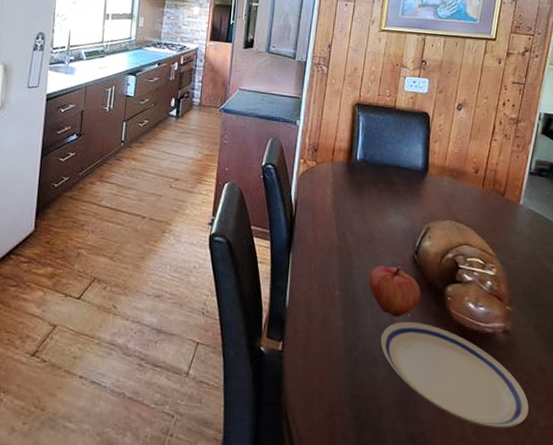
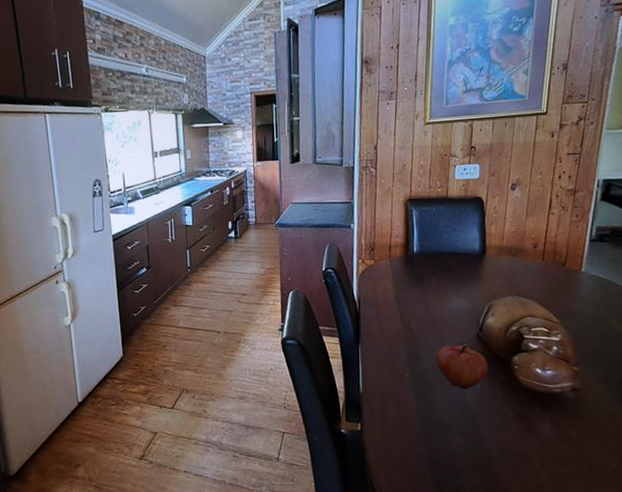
plate: present [380,321,529,428] -> none [453,391,601,475]

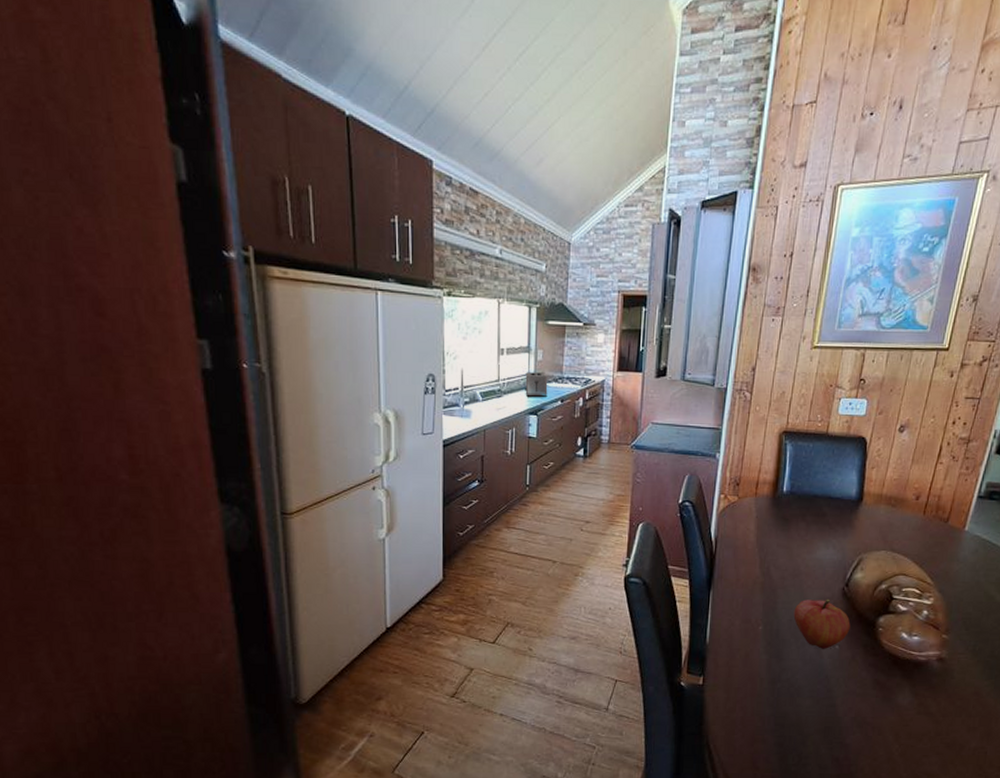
toaster: none [178,169,199,192] -> present [525,372,548,398]

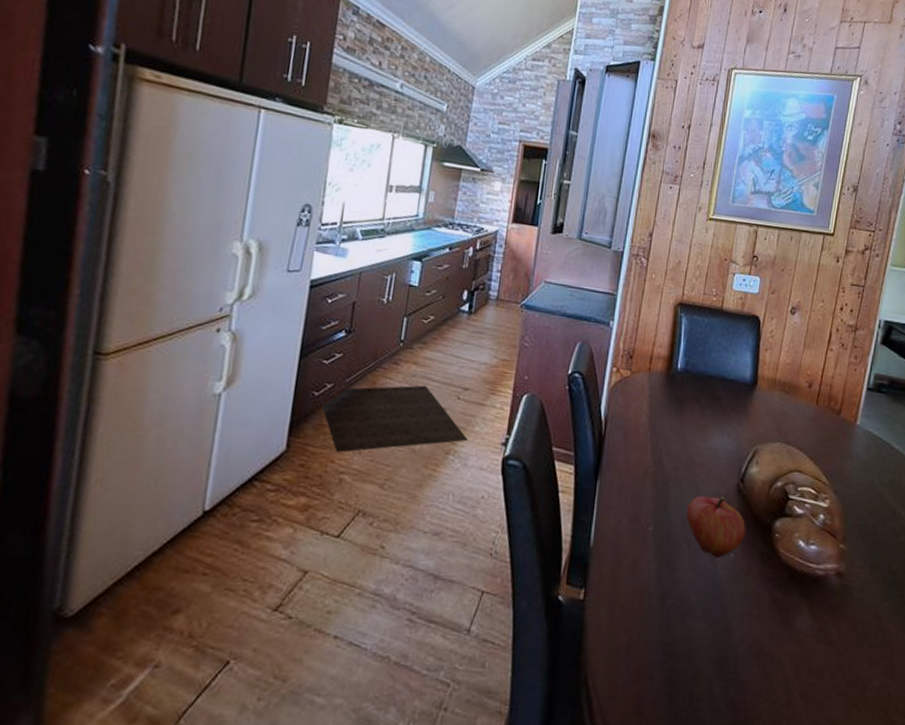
doormat: none [465,521,593,579] -> present [320,385,468,453]
toaster: present [525,372,548,398] -> none [411,213,438,242]

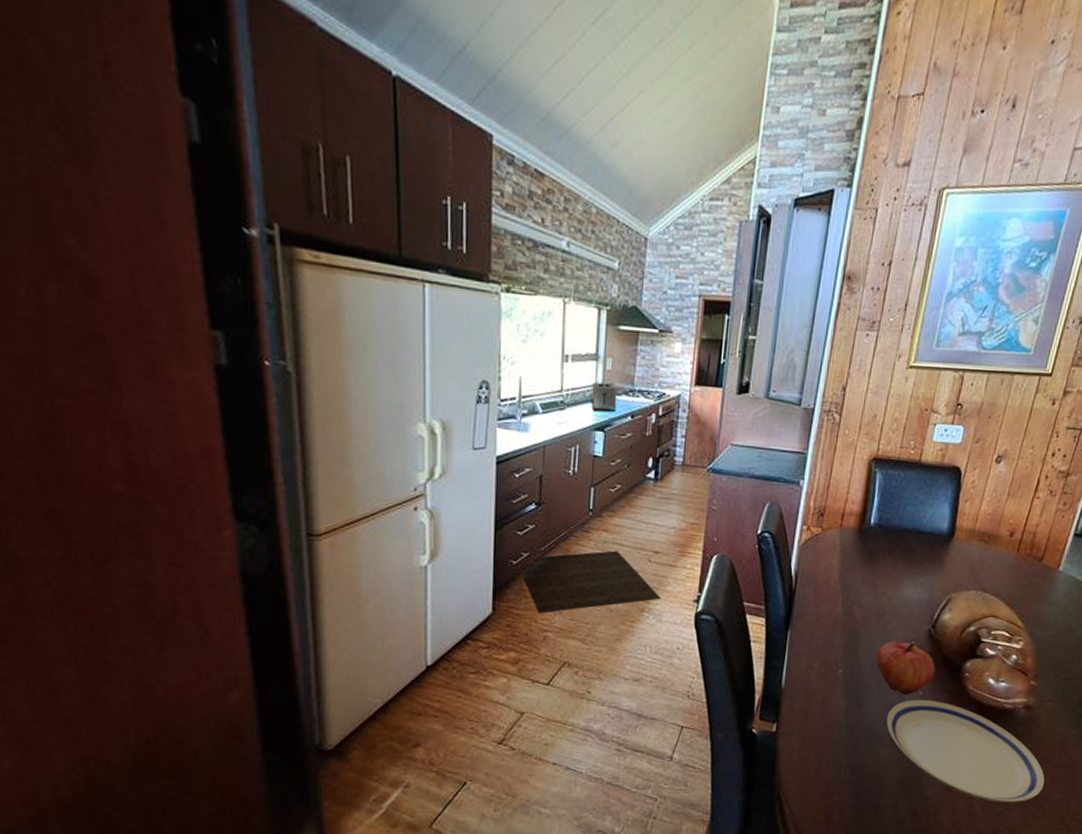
toaster: none [411,213,438,242] -> present [591,383,618,412]
plate: none [698,563,863,690] -> present [886,699,1045,803]

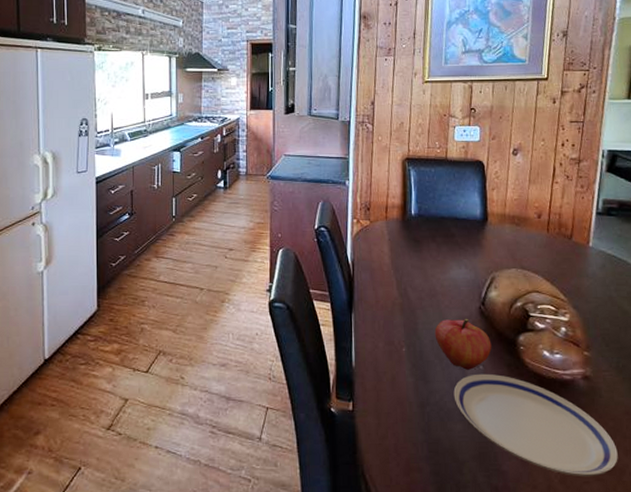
doormat: present [519,550,661,614] -> none [118,250,238,308]
toaster: present [591,383,618,412] -> none [168,113,189,136]

